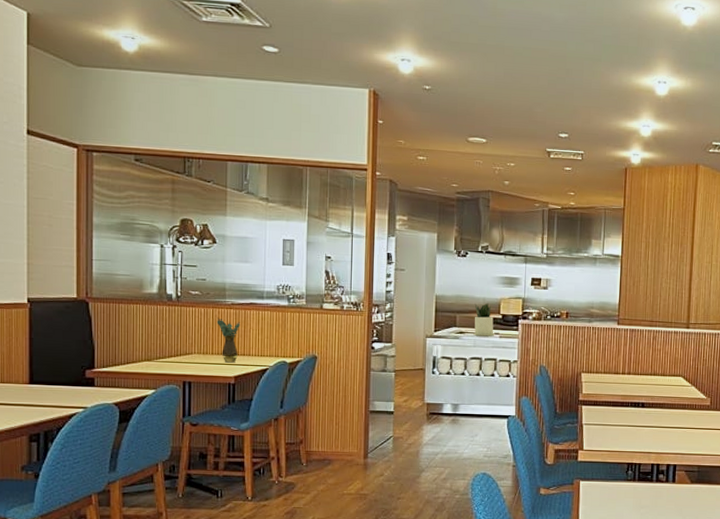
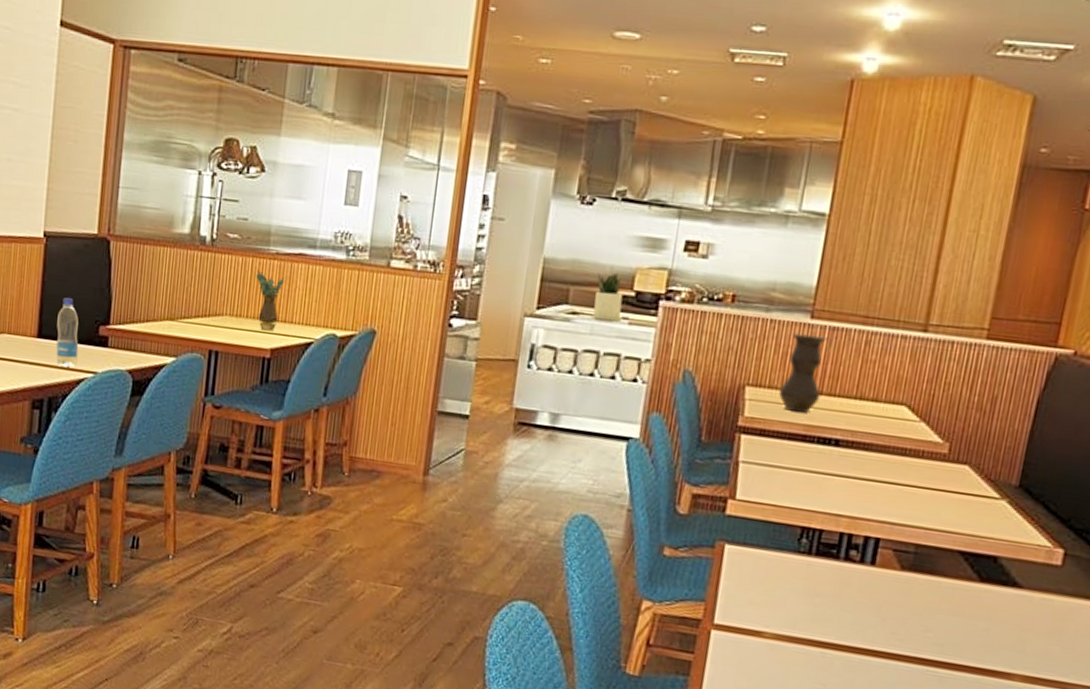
bottle: none [47,350,68,406] -> present [56,298,79,368]
vase: none [603,335,629,387] -> present [778,333,827,413]

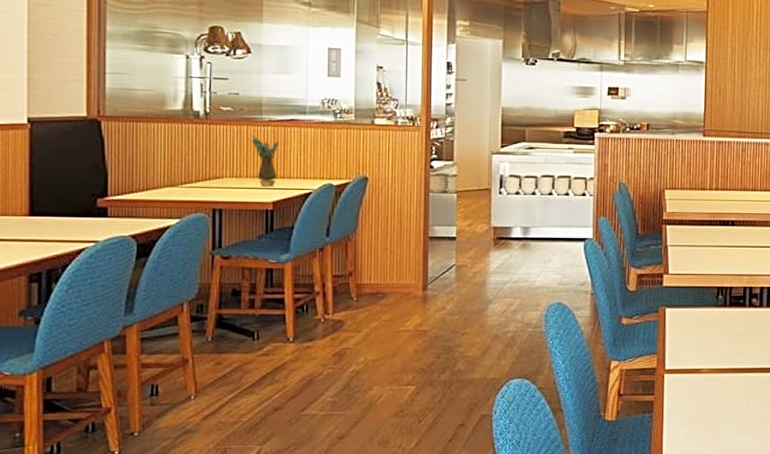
bottle: present [56,298,79,368] -> none [50,176,76,240]
planter: present [591,273,623,322] -> none [545,115,569,152]
vase: present [778,333,827,413] -> none [688,148,717,204]

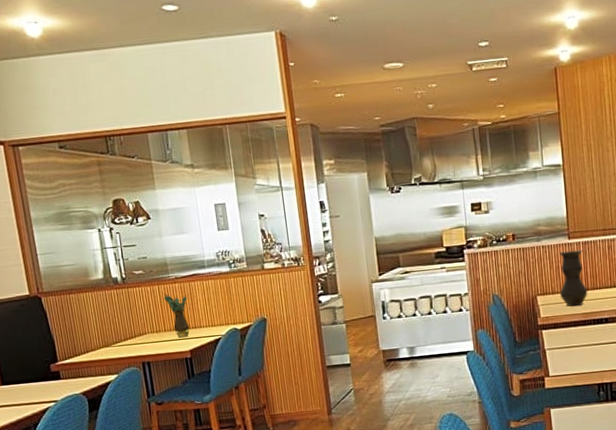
vase: none [688,148,717,204] -> present [558,249,588,306]

